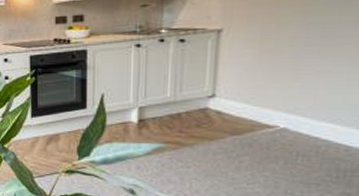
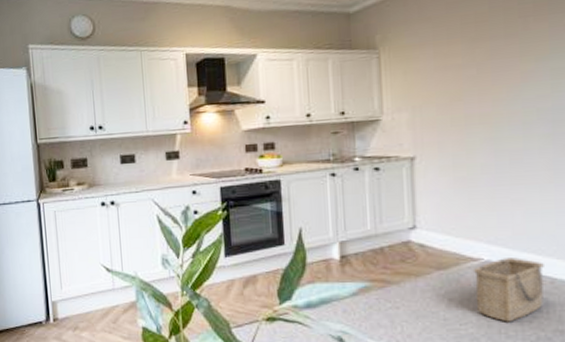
basket: none [267,126,341,184] -> present [472,257,544,322]

